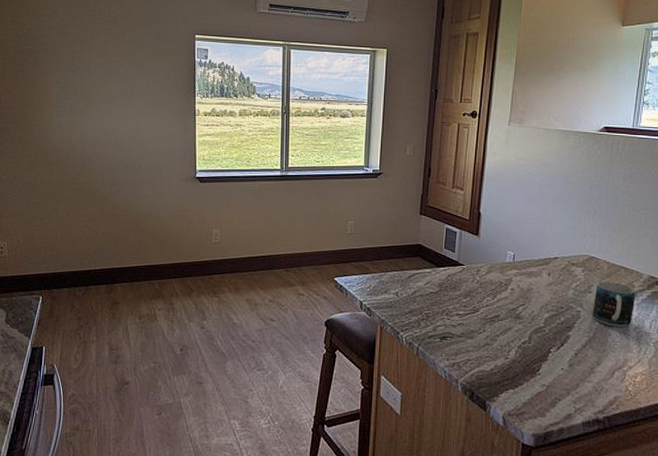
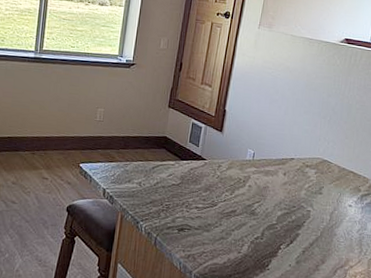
mug: present [592,281,636,327] -> none [320,184,362,229]

